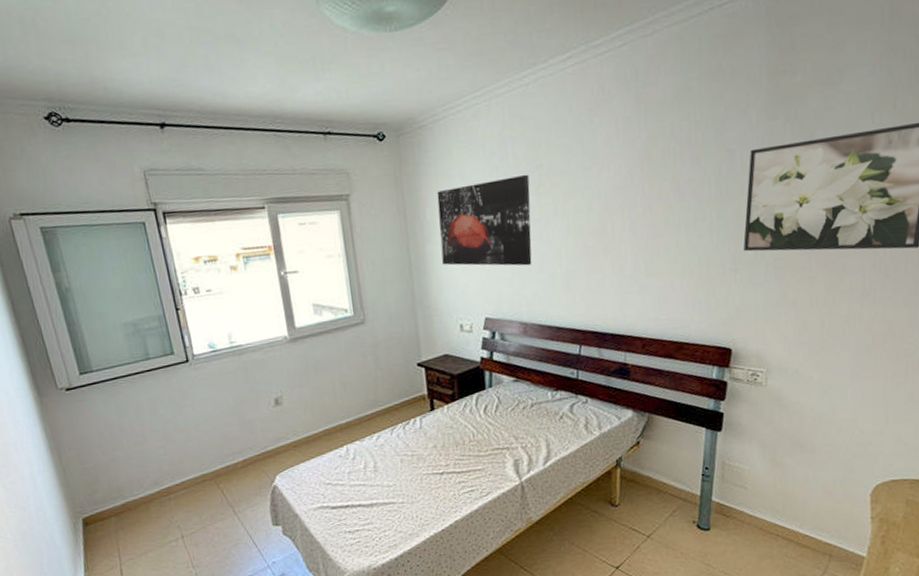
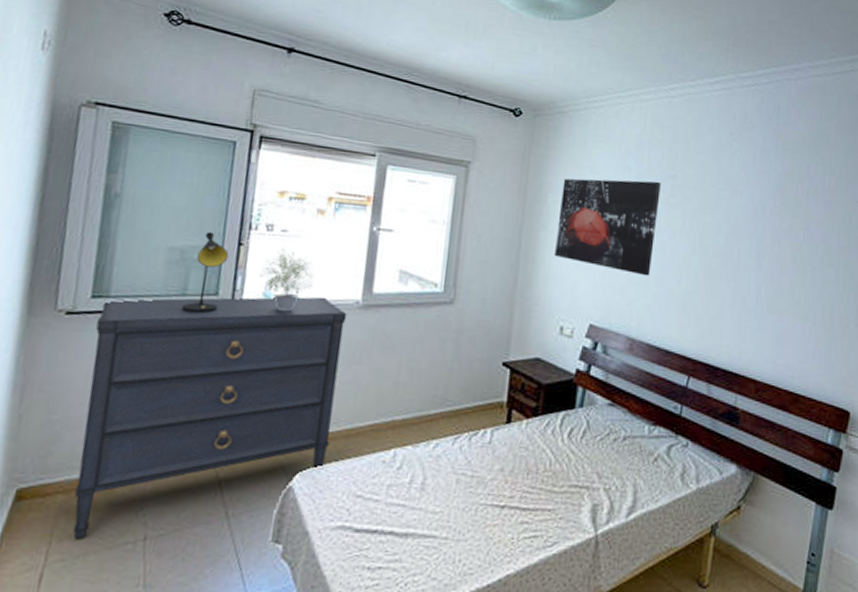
dresser: none [89,339,296,545] -> present [73,296,347,540]
table lamp: none [147,304,178,372] -> present [181,231,229,314]
potted plant: none [201,305,246,357] -> present [260,248,313,312]

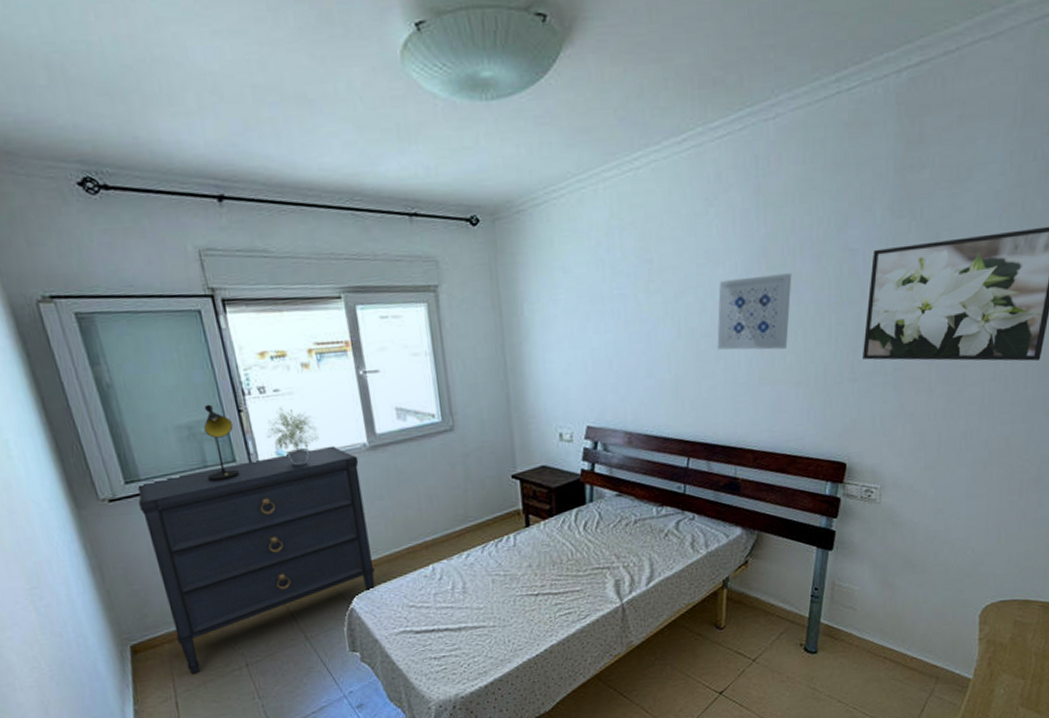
wall art: present [555,178,661,276] -> none [536,268,639,371]
wall art: none [729,207,805,282] -> present [717,273,792,350]

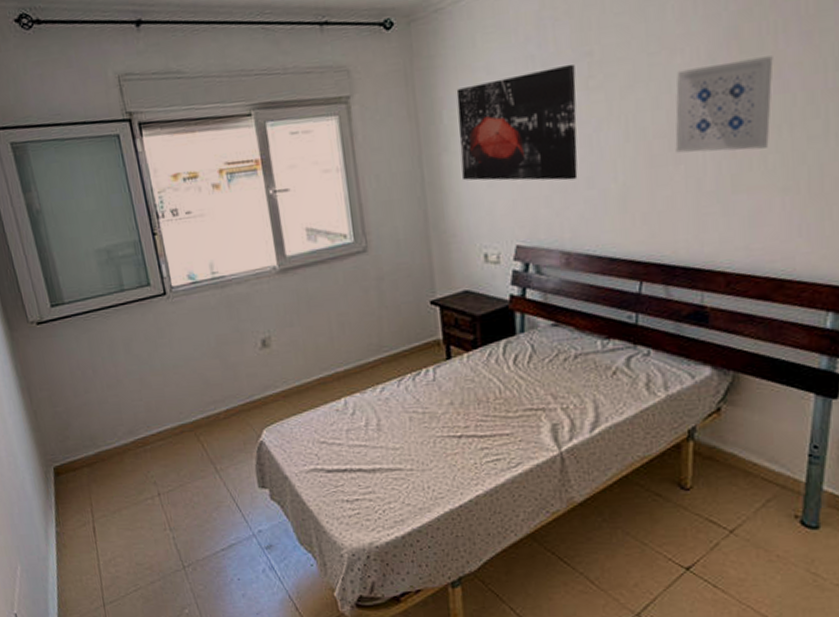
dresser: present [137,445,376,675] -> none [61,269,286,501]
table lamp: present [204,404,241,482] -> none [121,228,154,306]
potted plant: present [267,407,319,466] -> none [180,229,229,290]
wall art: none [536,268,639,371] -> present [456,63,578,181]

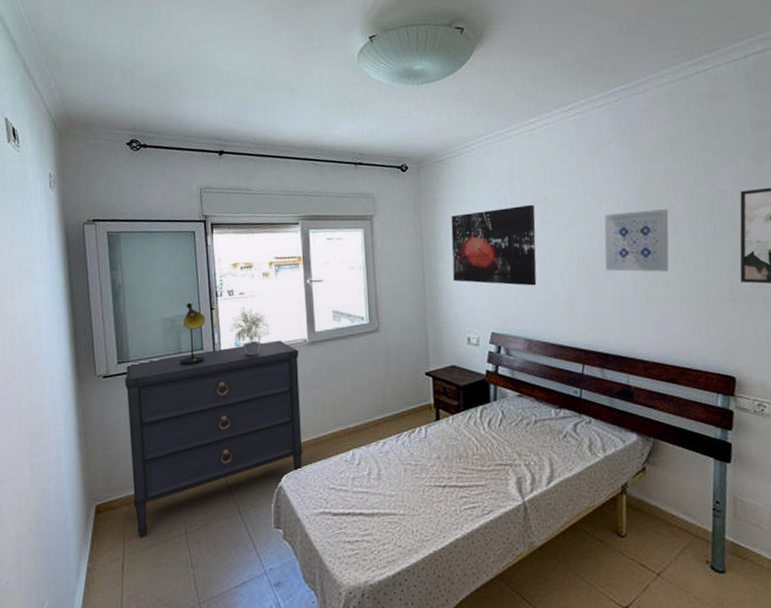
dresser: none [61,269,286,501] -> present [125,340,303,538]
table lamp: none [121,228,154,306] -> present [180,303,206,366]
potted plant: none [180,229,229,290] -> present [230,307,270,356]

